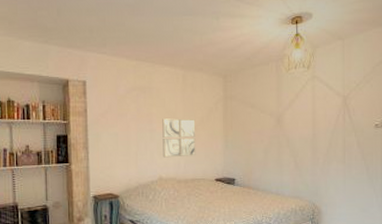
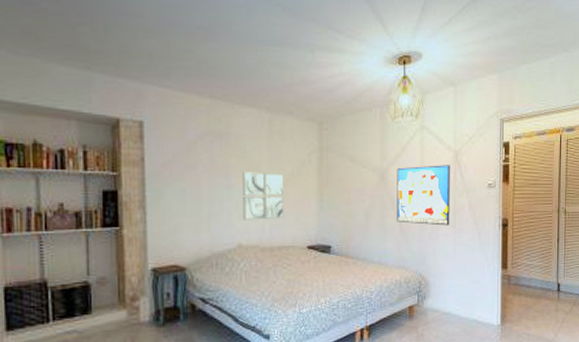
wall art: none [291,108,340,162] -> present [397,165,450,226]

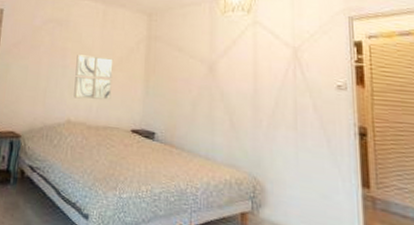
wall art: present [397,165,450,226] -> none [227,60,290,127]

